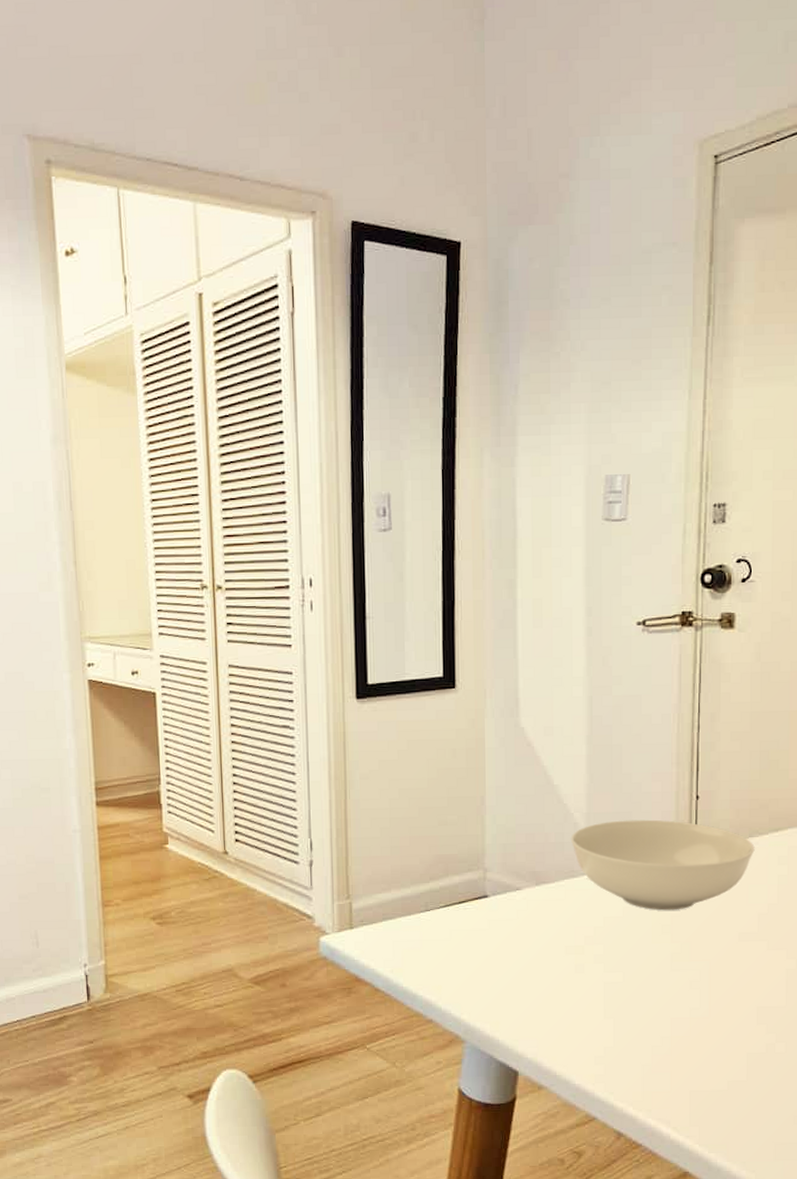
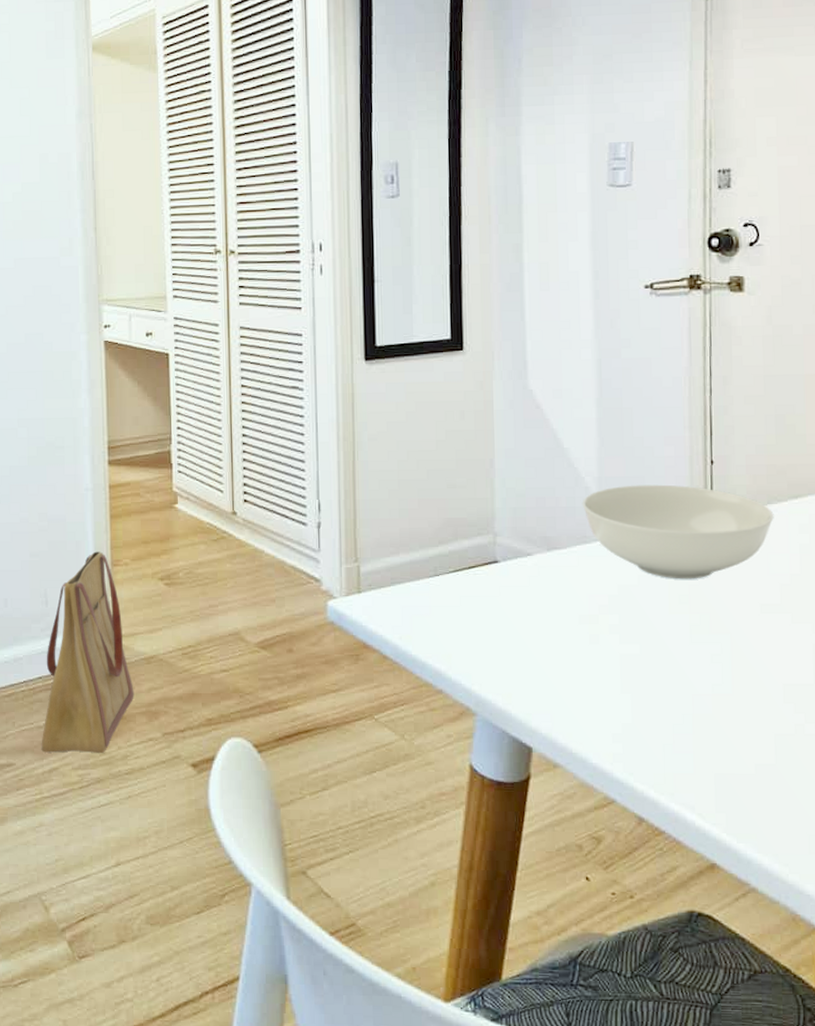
shopping bag: none [37,892,129,1088] -> present [41,551,134,754]

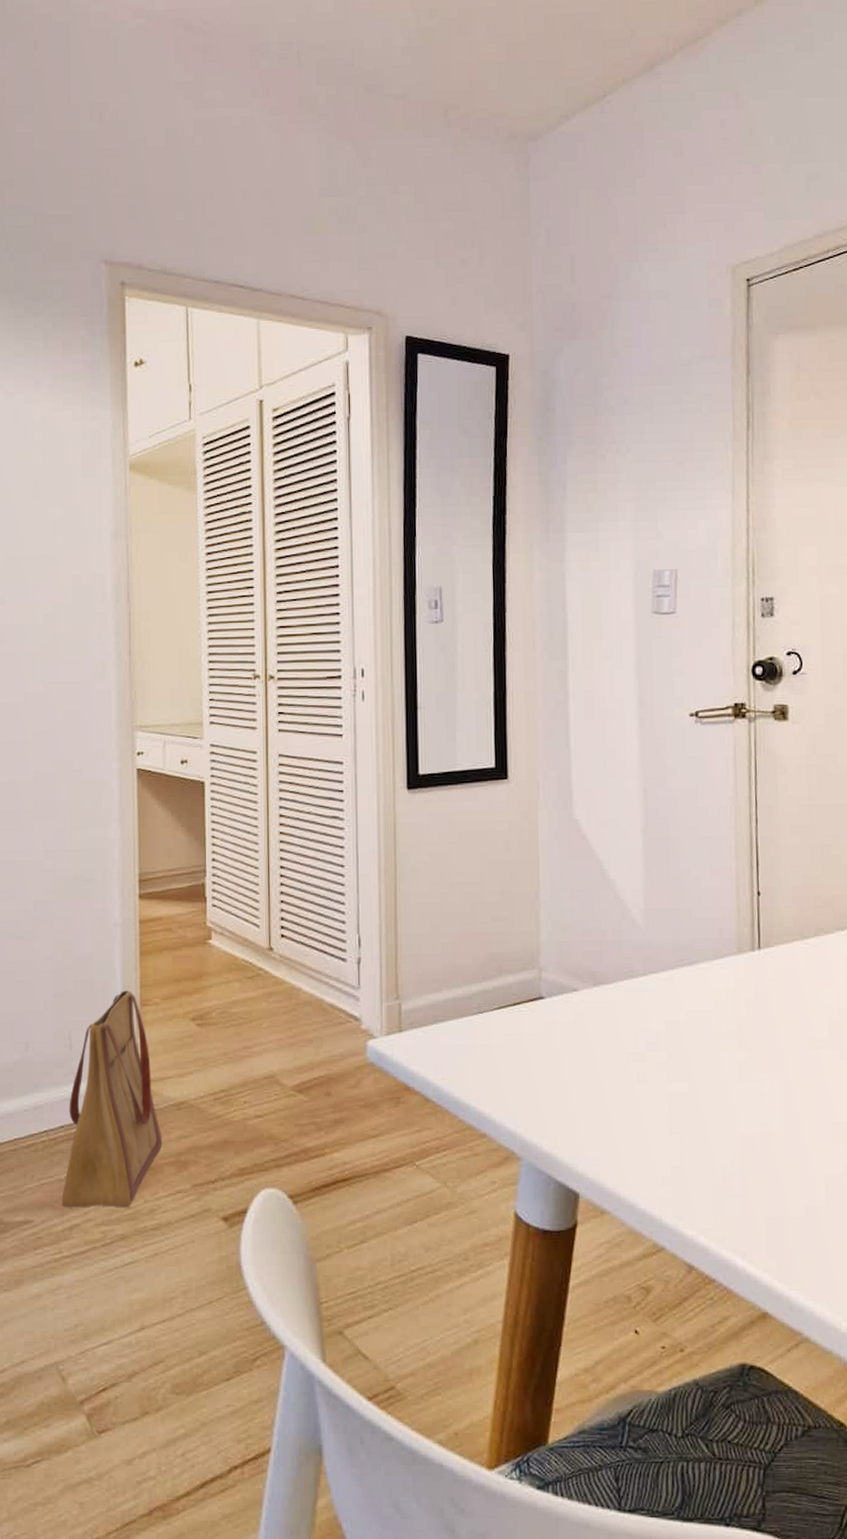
bowl: present [582,484,774,579] -> none [628,916,821,1015]

